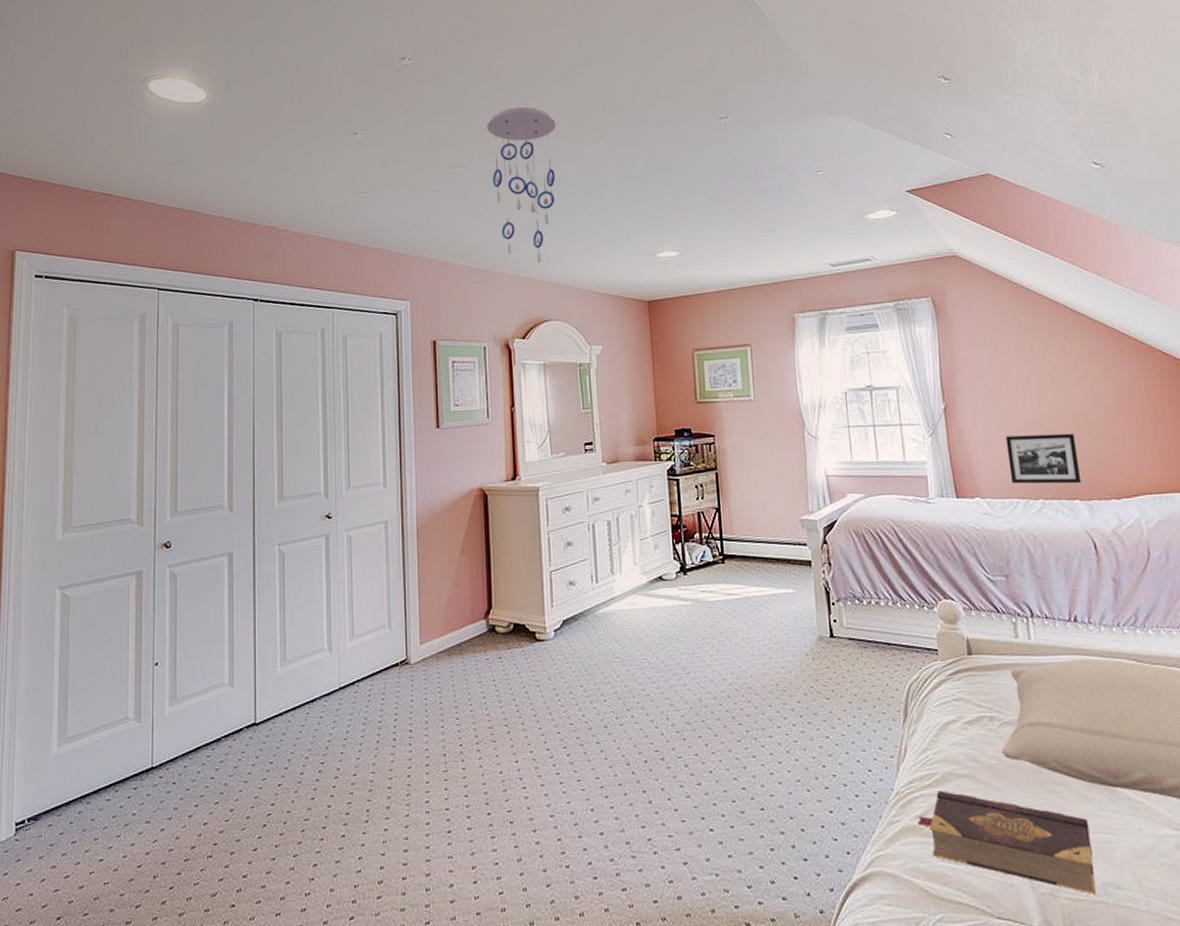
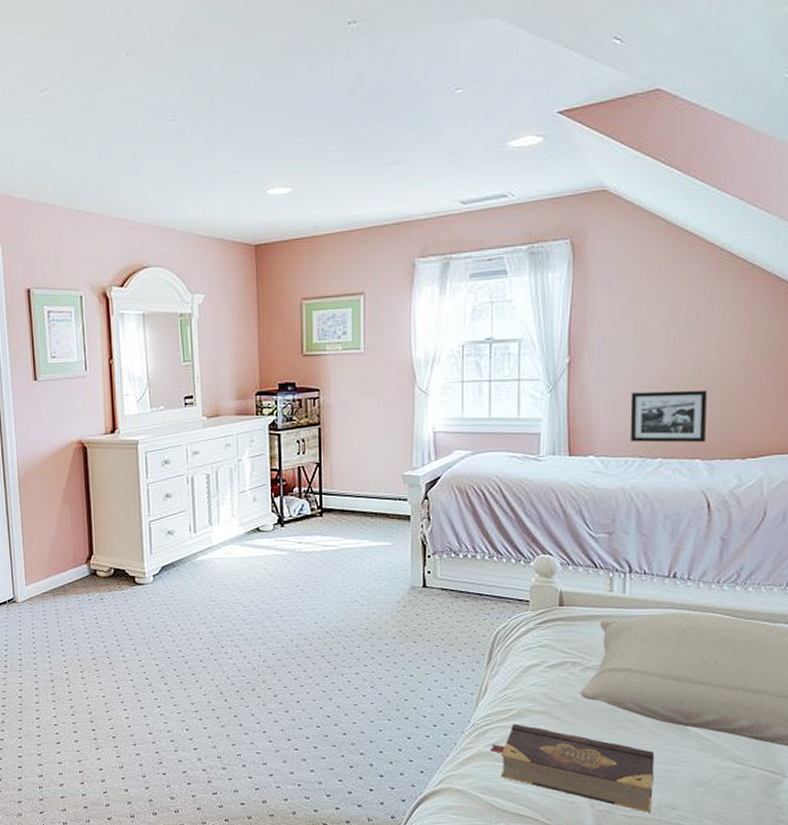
ceiling mobile: present [487,107,556,264] -> none [78,13,157,203]

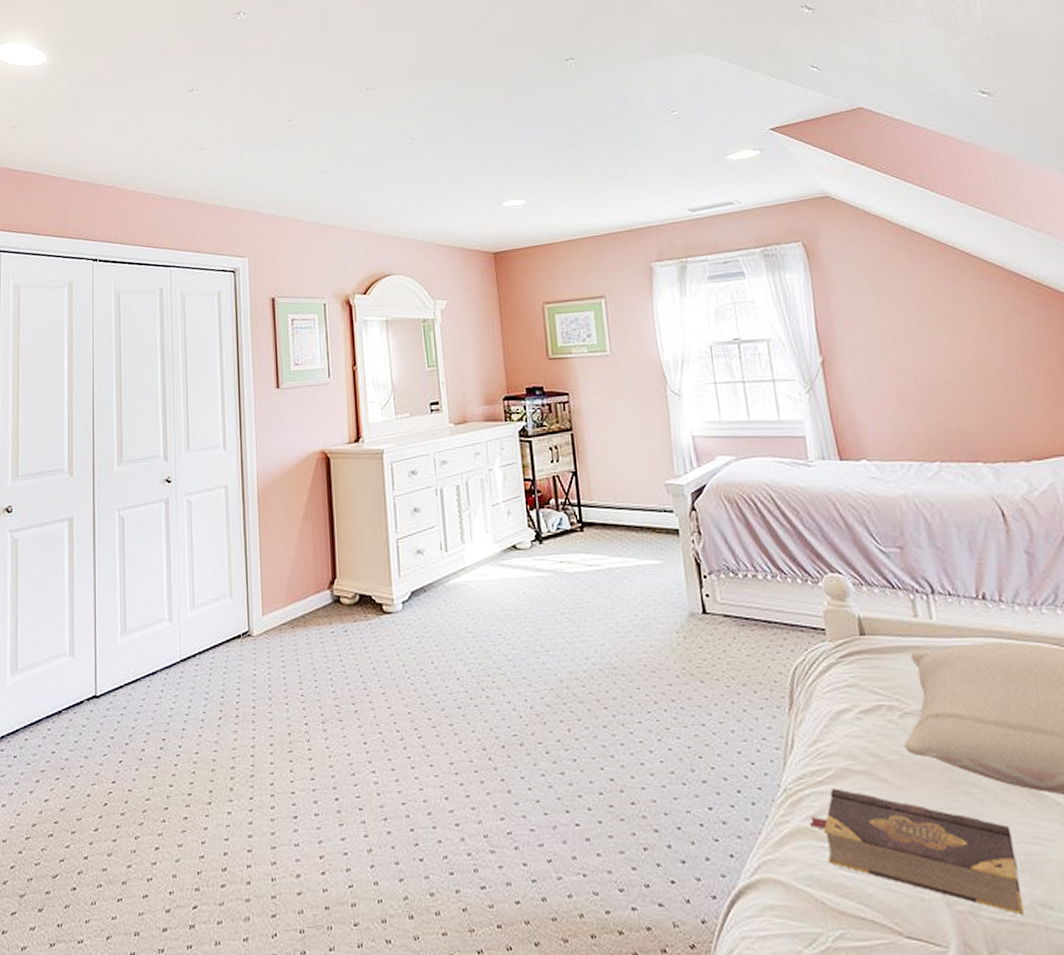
picture frame: present [630,389,707,443] -> none [893,387,984,445]

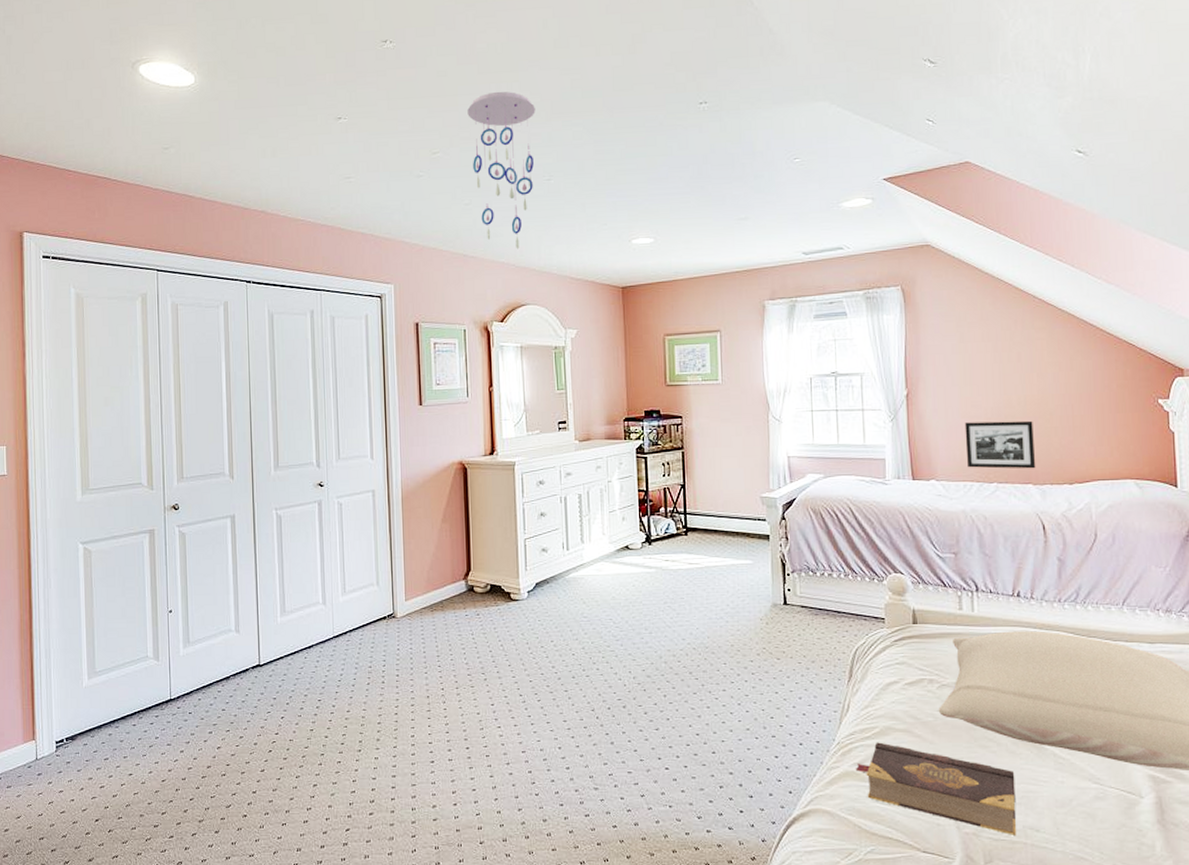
ceiling mobile: none [323,56,394,217] -> present [467,91,535,249]
picture frame: none [893,387,984,445] -> present [964,420,1036,469]

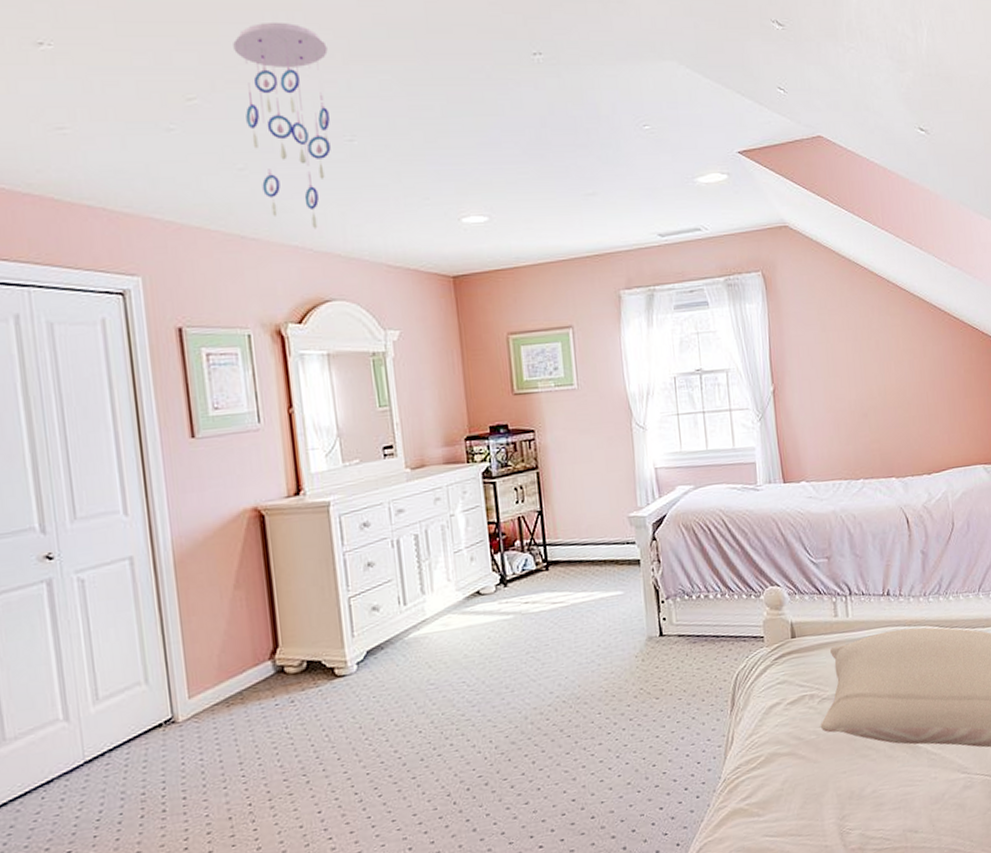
book: present [855,742,1016,837] -> none [742,771,897,843]
picture frame: present [964,420,1036,469] -> none [830,411,898,466]

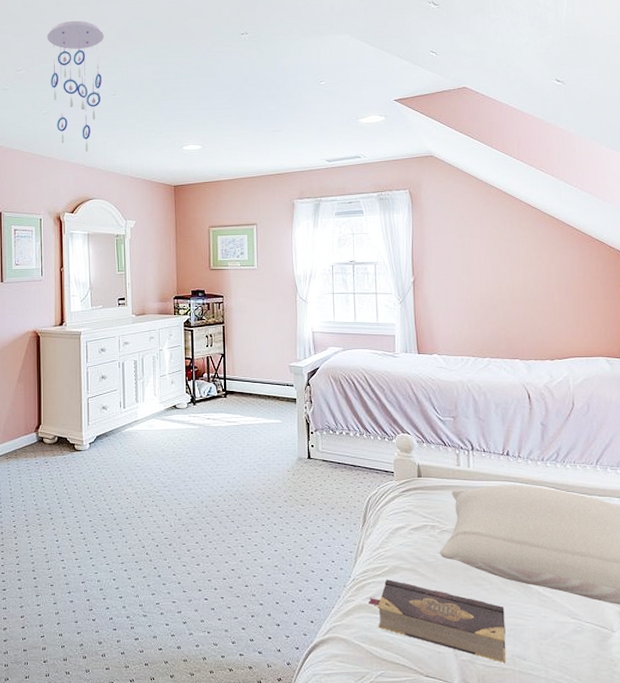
book: none [742,771,897,843] -> present [367,579,506,664]

